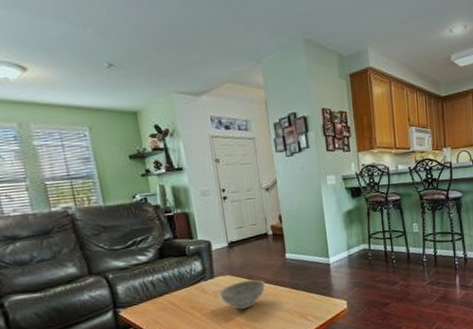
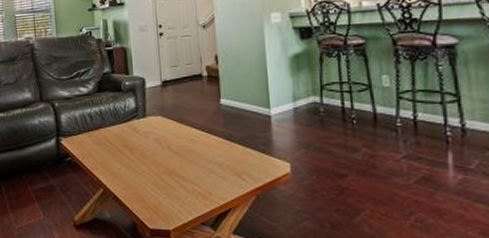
decorative bowl: present [219,279,266,310] -> none [150,123,197,155]

